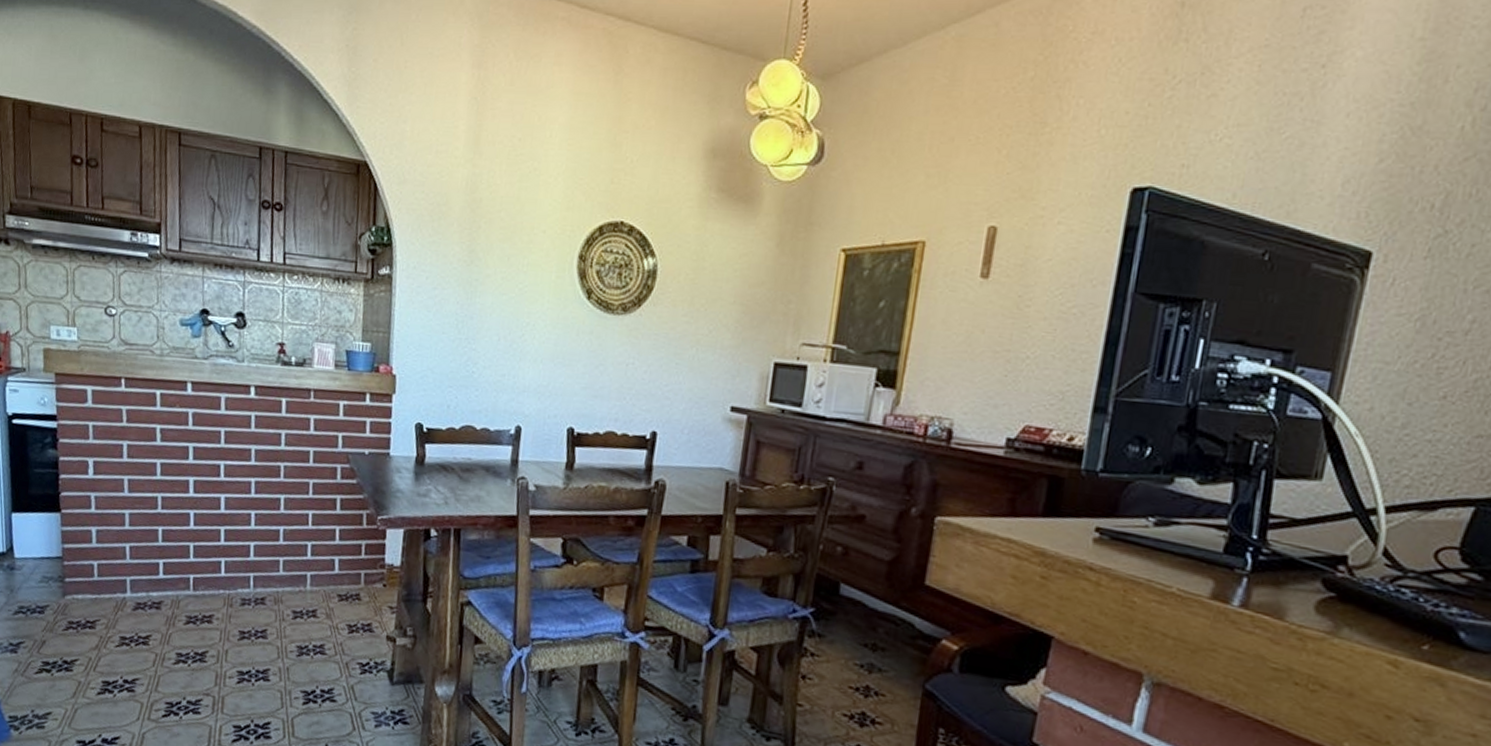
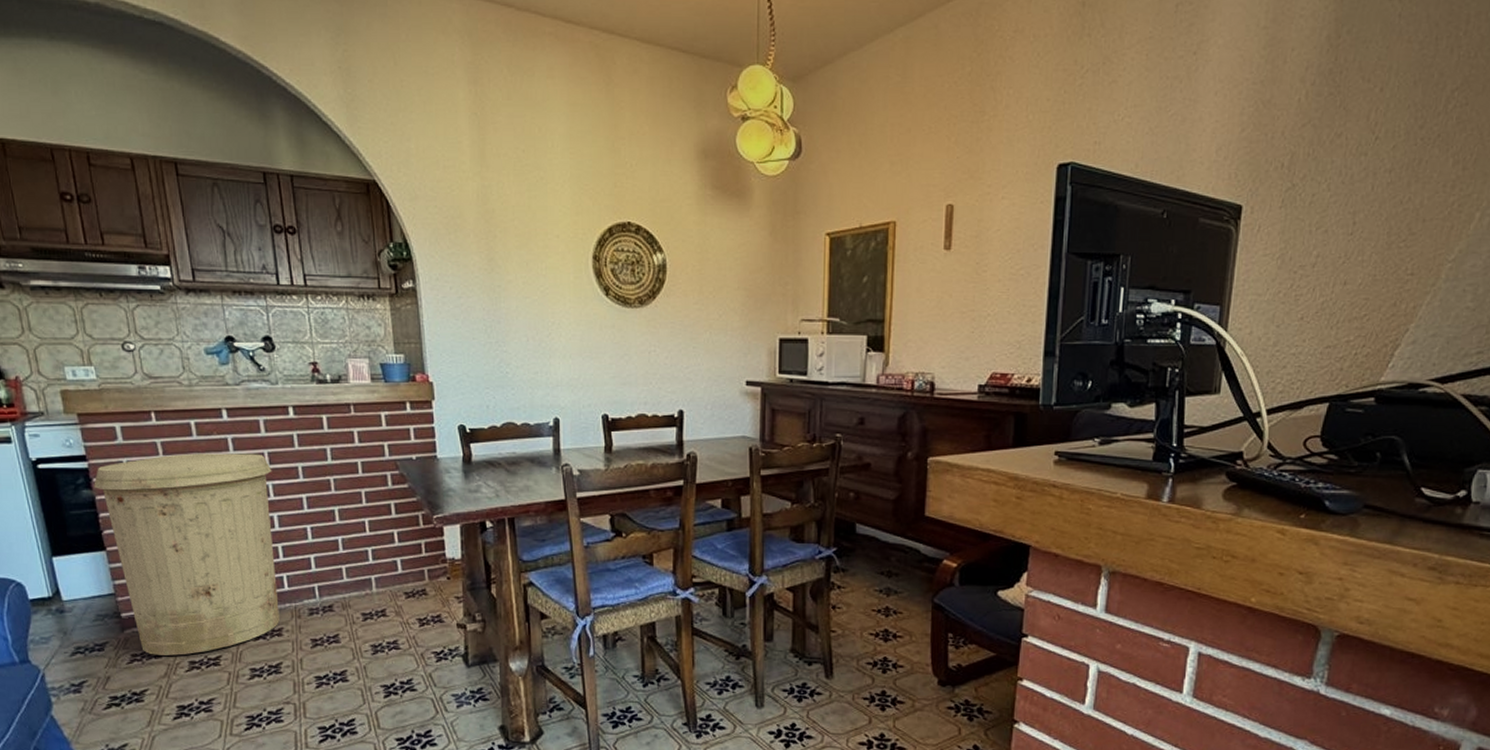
trash can: none [59,423,226,630] -> present [93,453,280,656]

